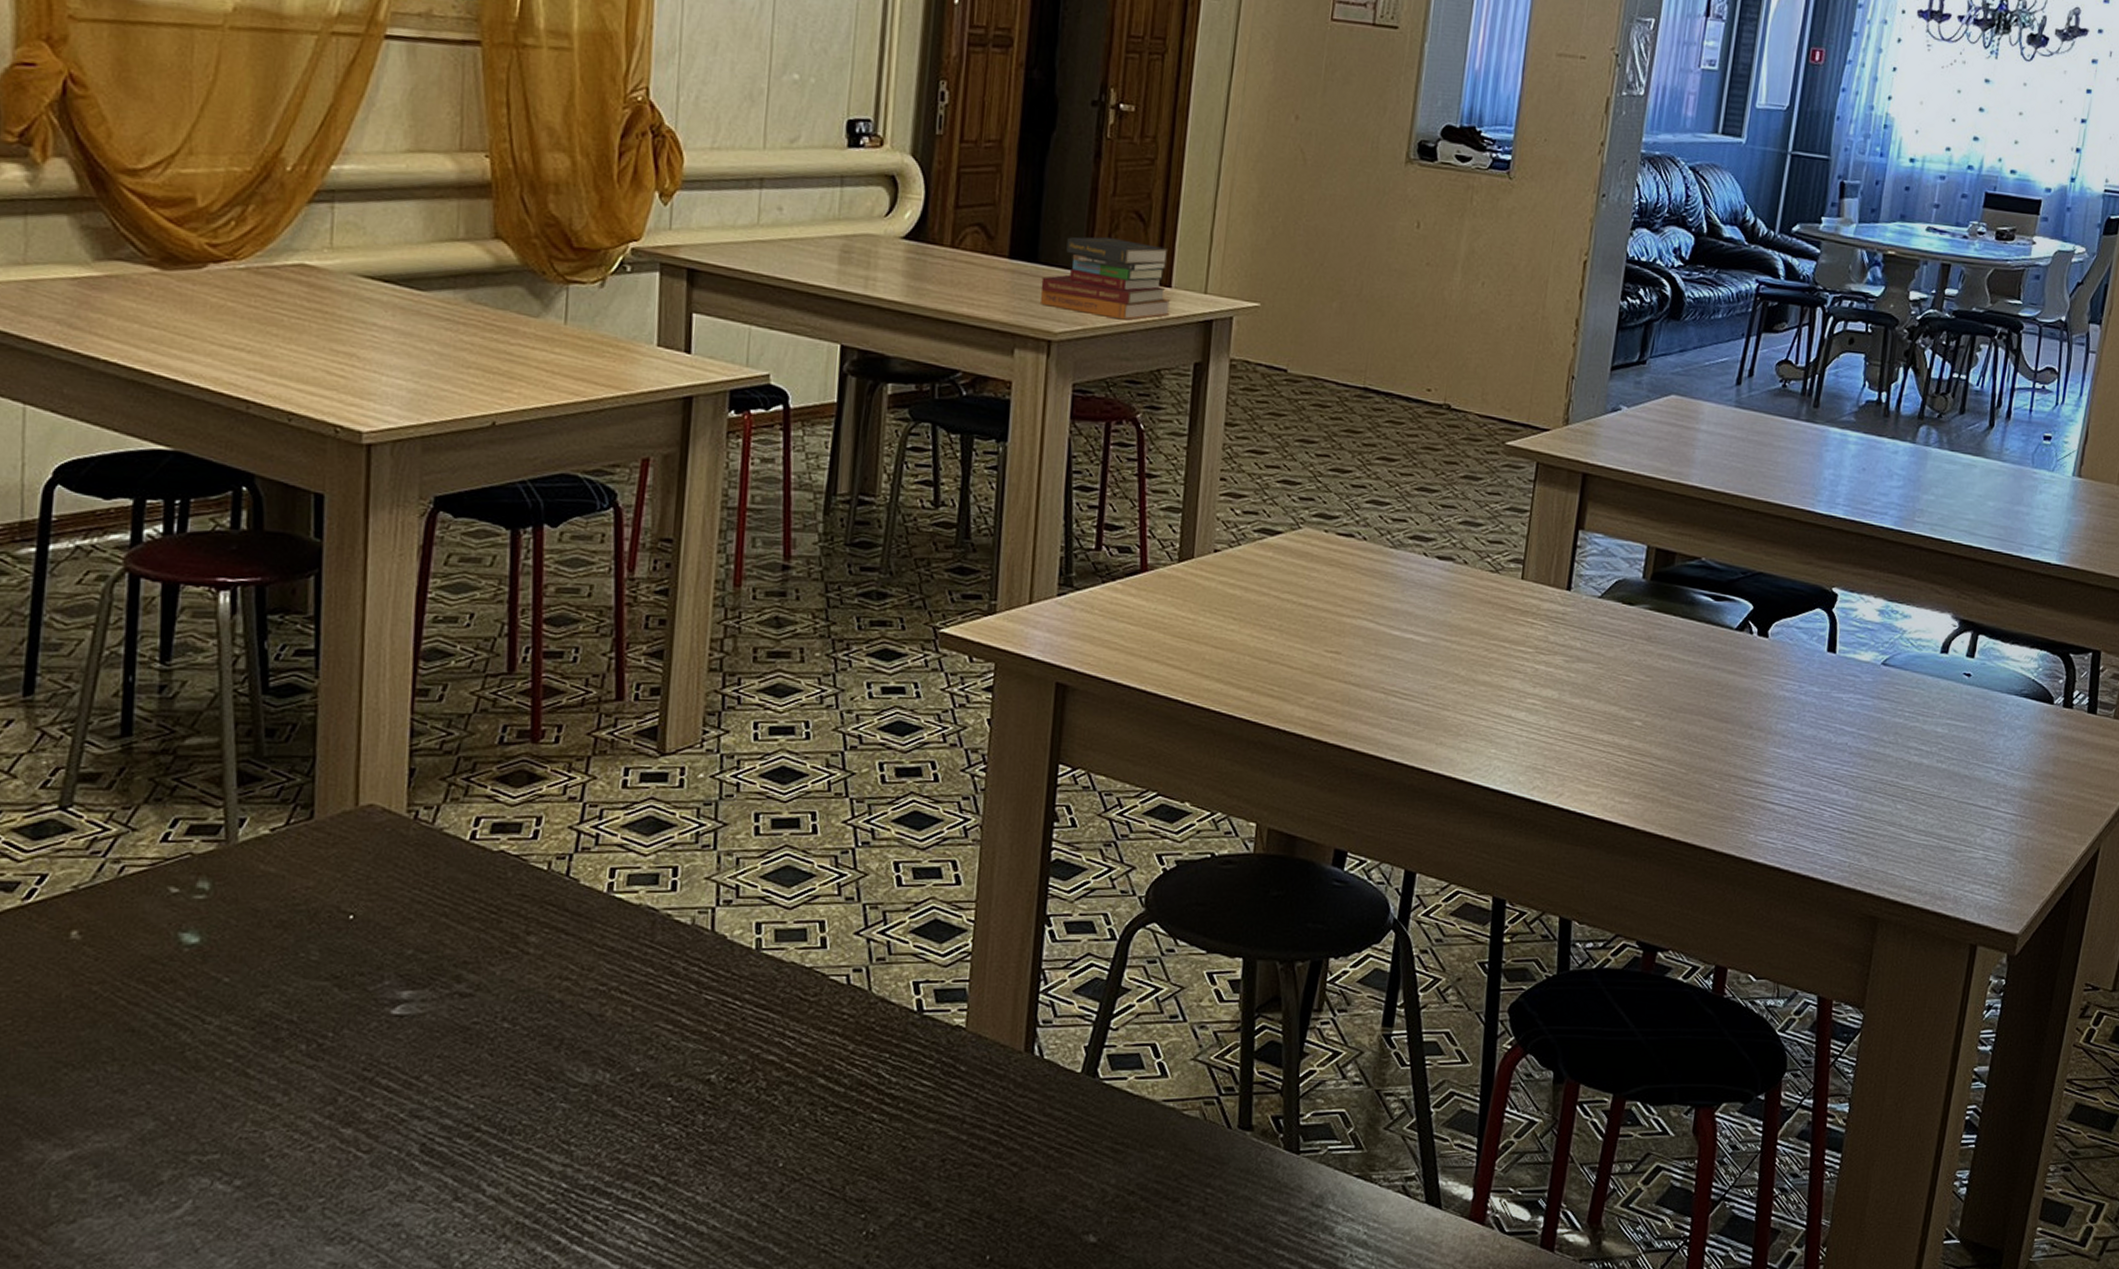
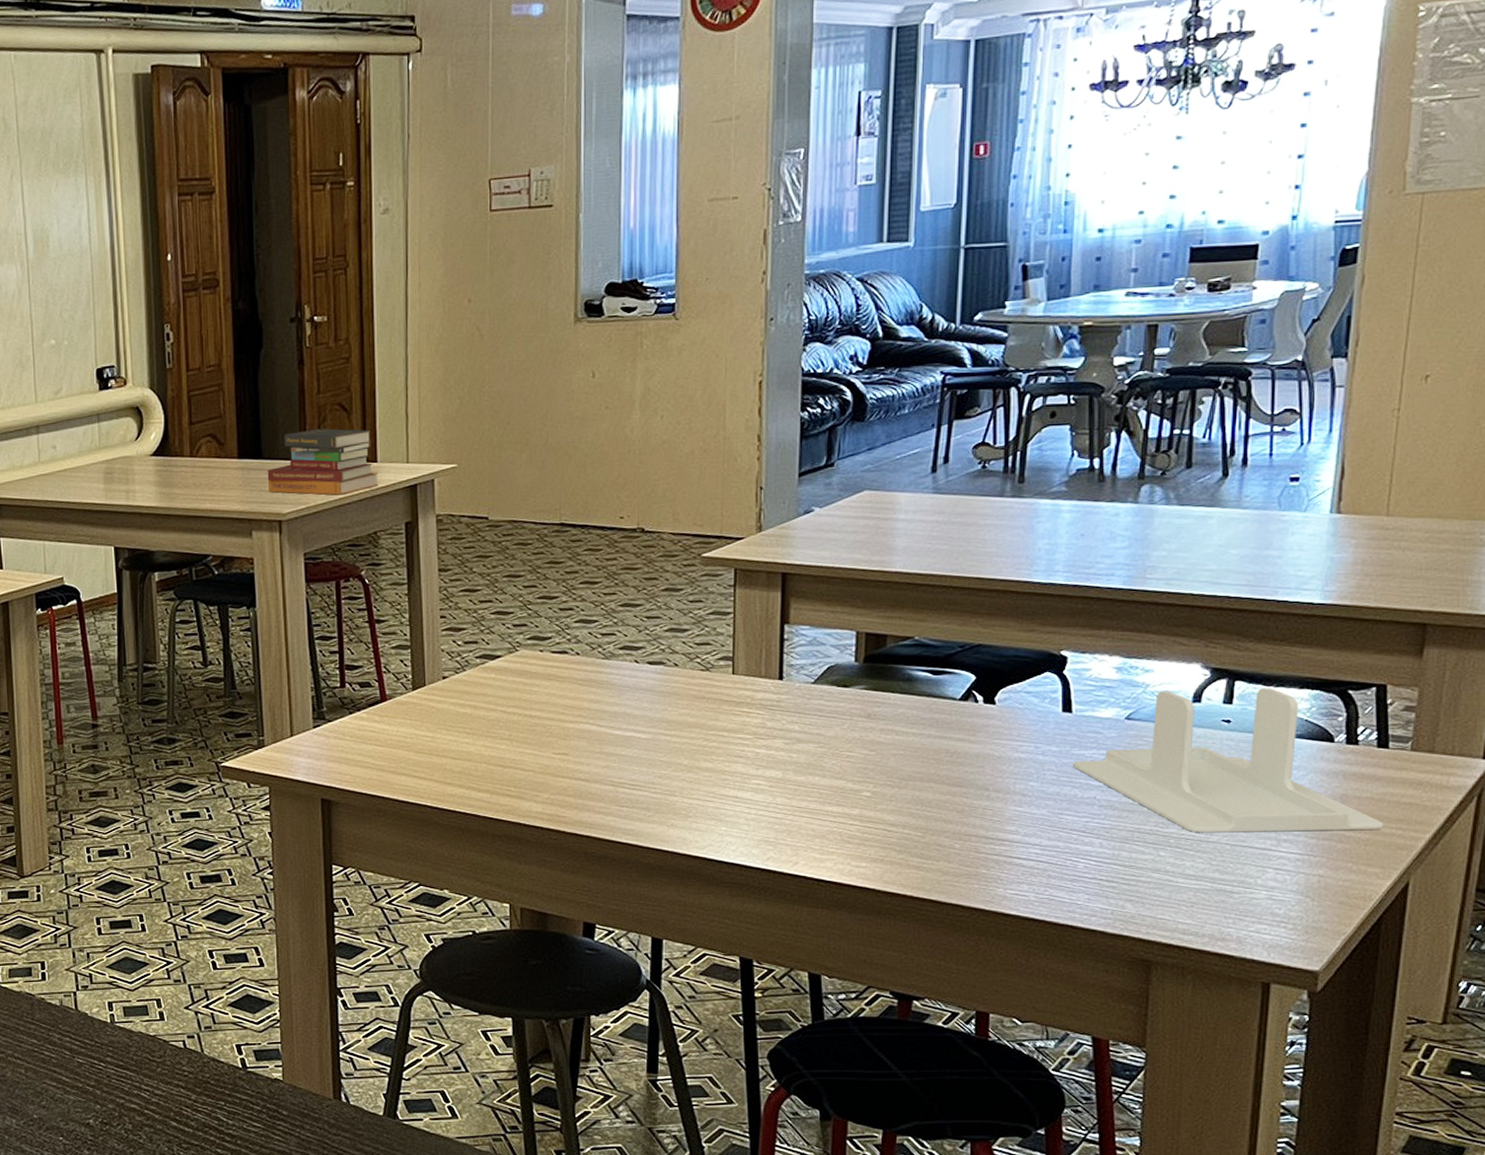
napkin holder: none [1831,638,2086,794] -> present [1073,688,1385,833]

